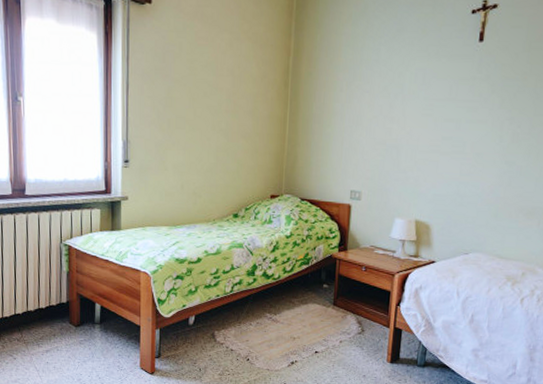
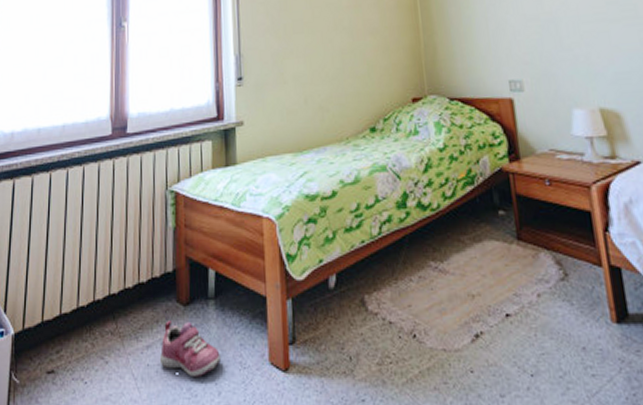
shoe: none [56,335,103,373] -> present [159,321,221,378]

